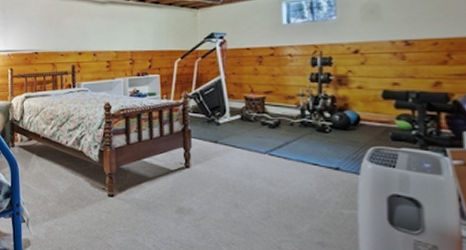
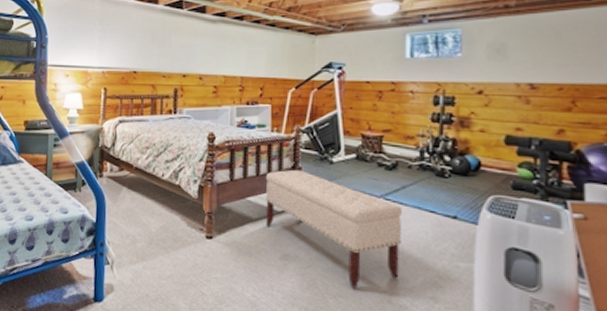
bench: none [158,132,287,237] -> present [265,169,403,289]

